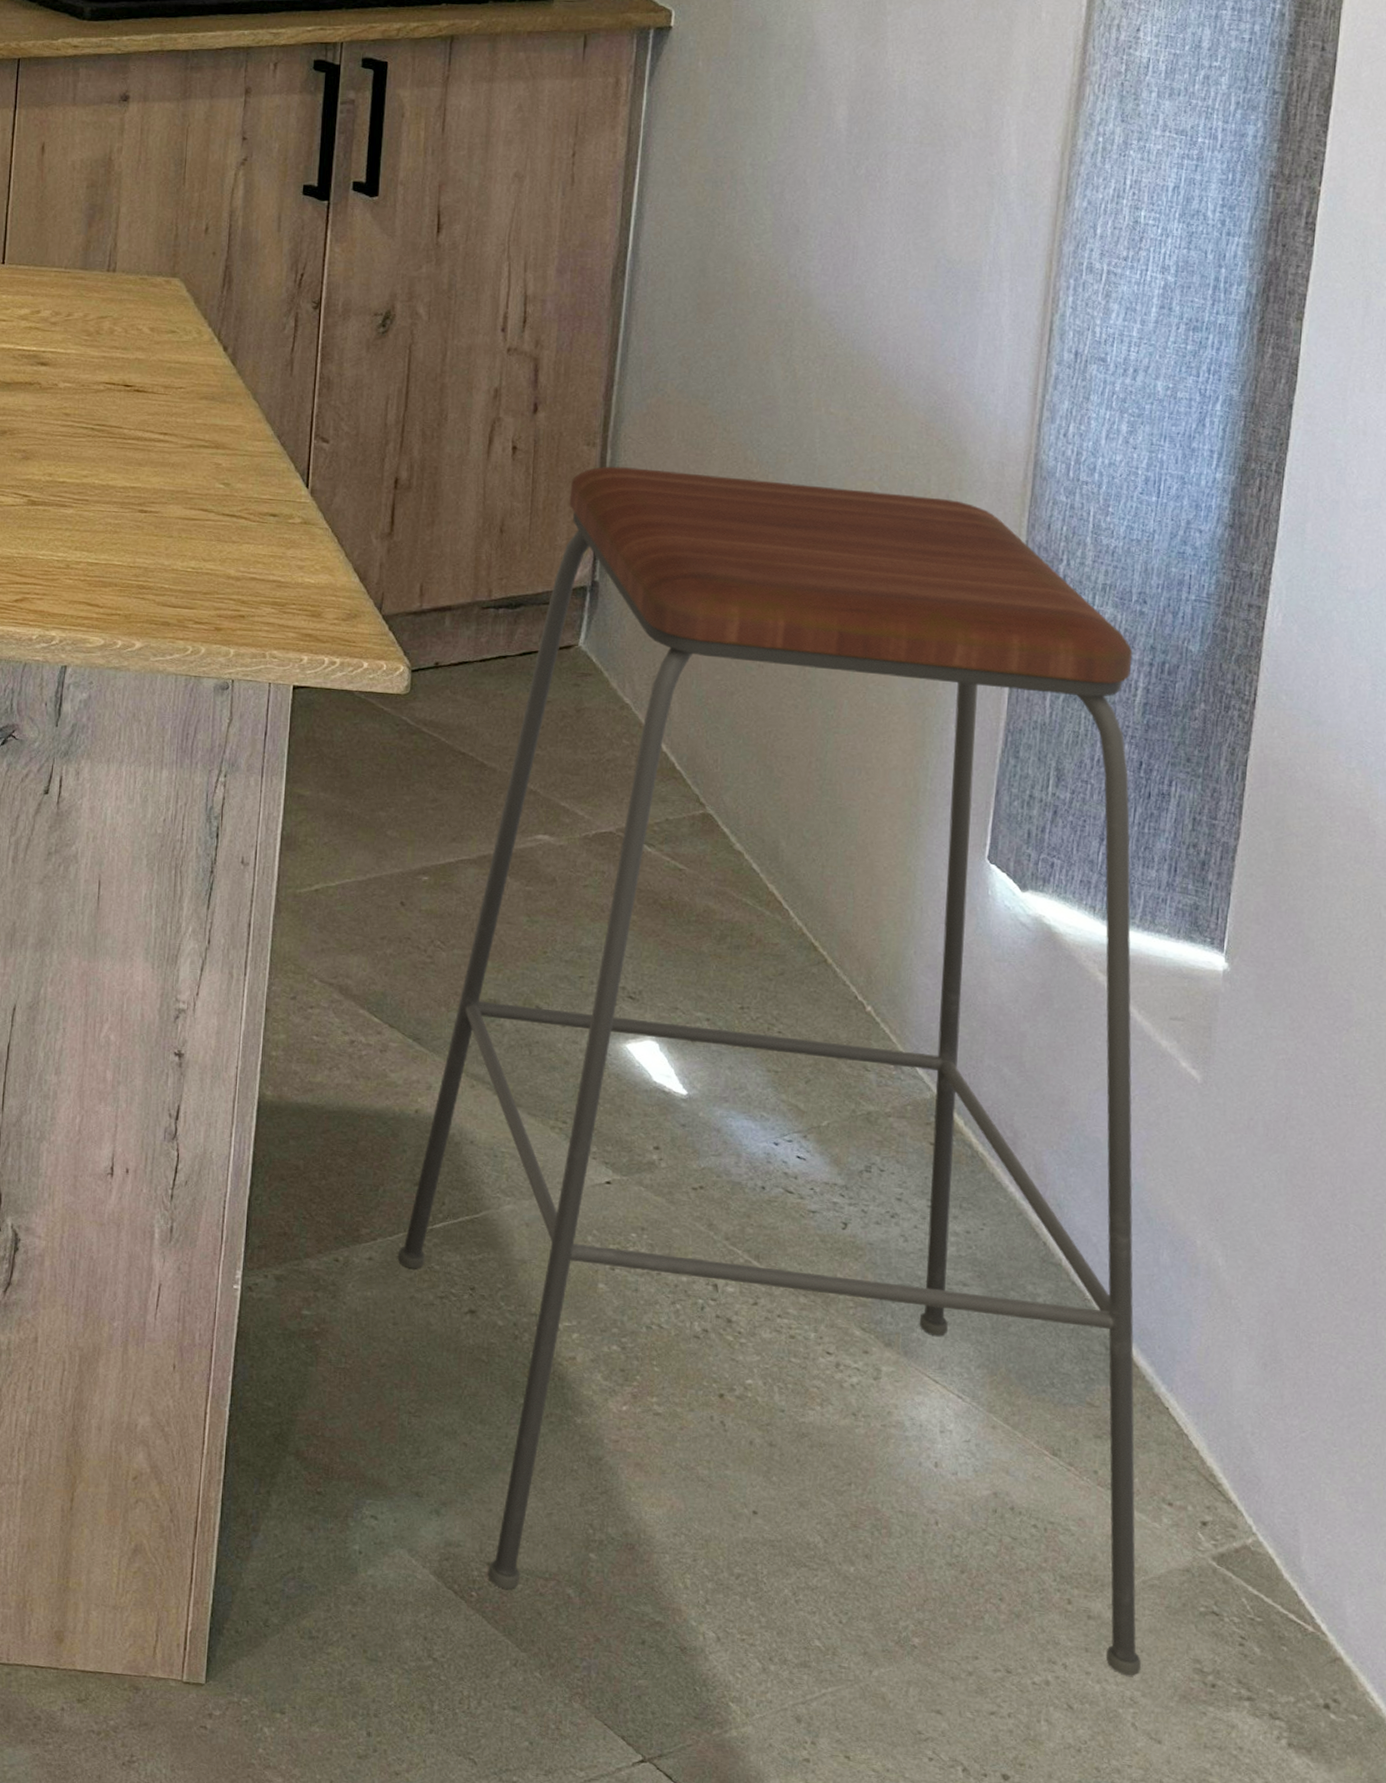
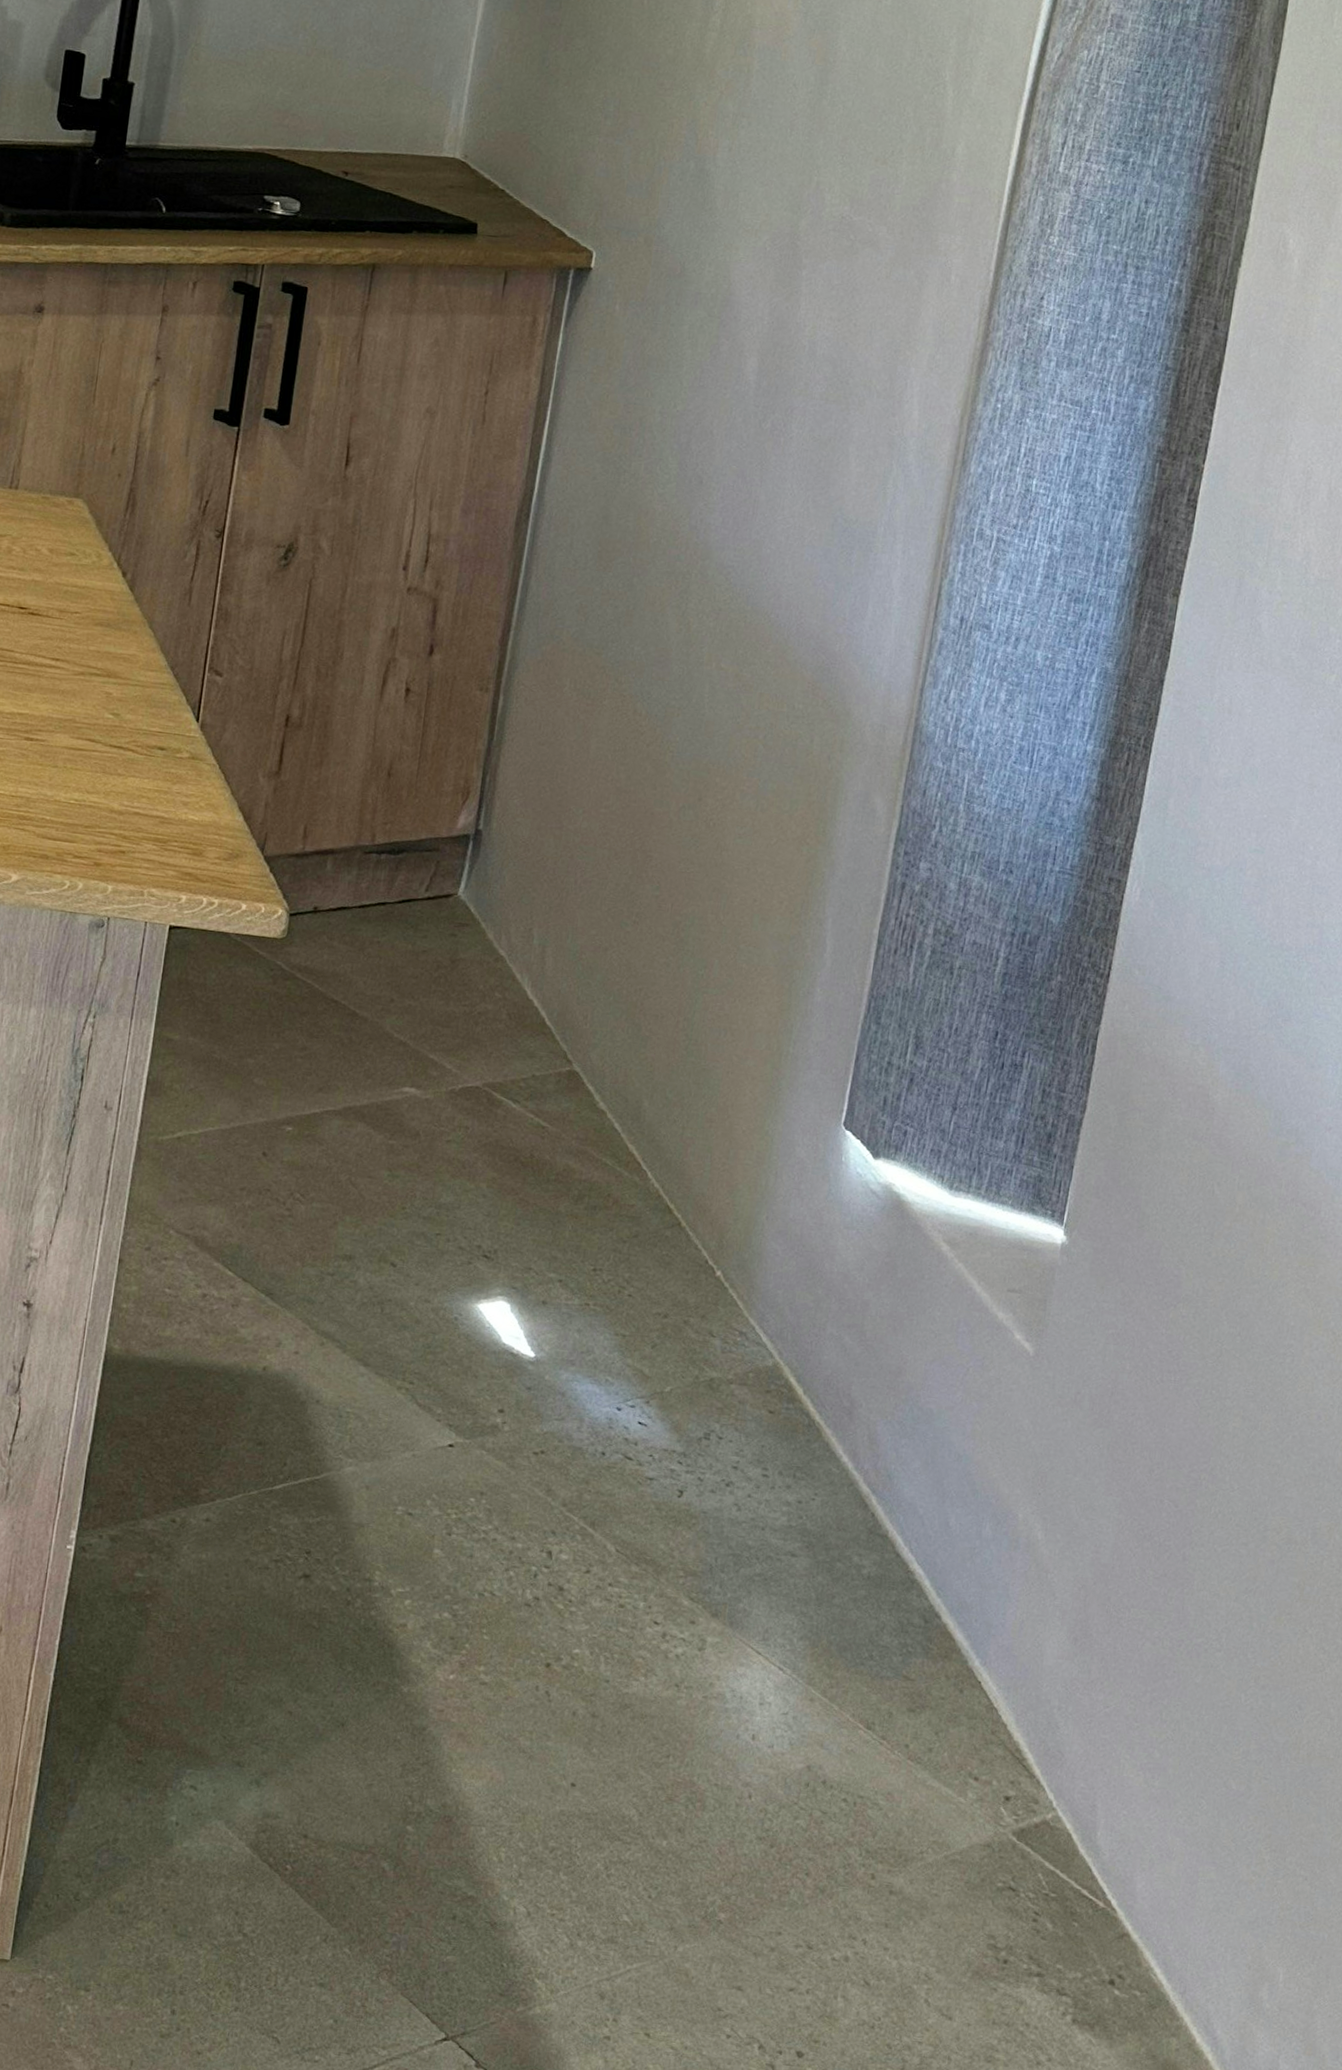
bar stool: present [397,466,1141,1675] -> none [235,712,997,1951]

